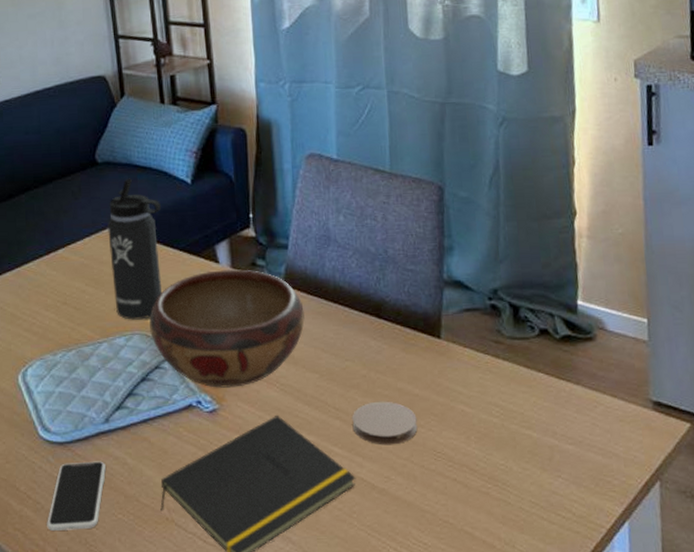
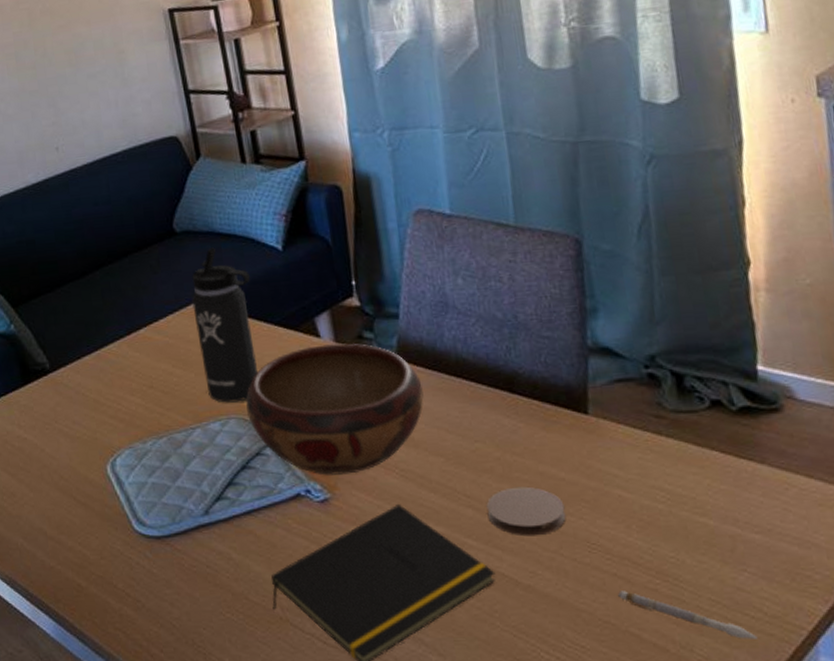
smartphone: present [47,461,106,531] -> none [149,556,209,630]
toy rocket: none [457,494,567,536] -> present [618,591,758,639]

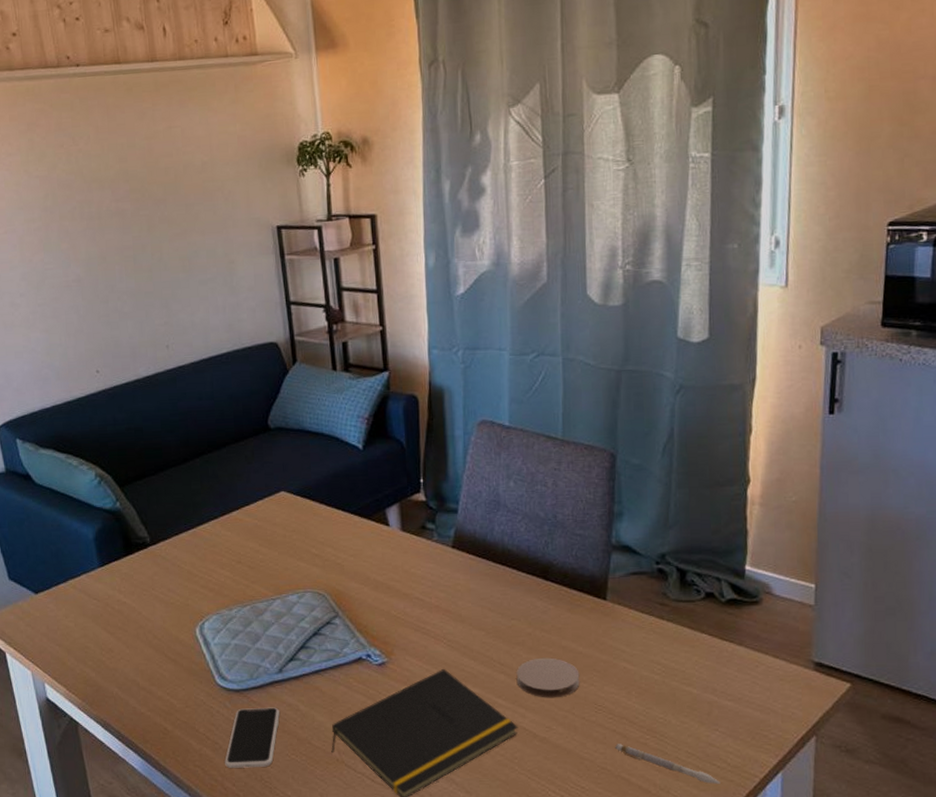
smartphone: none [149,556,209,630] -> present [225,707,280,768]
thermos bottle: present [191,247,259,403] -> none [279,443,334,579]
decorative bowl: present [246,342,424,475] -> none [321,531,473,643]

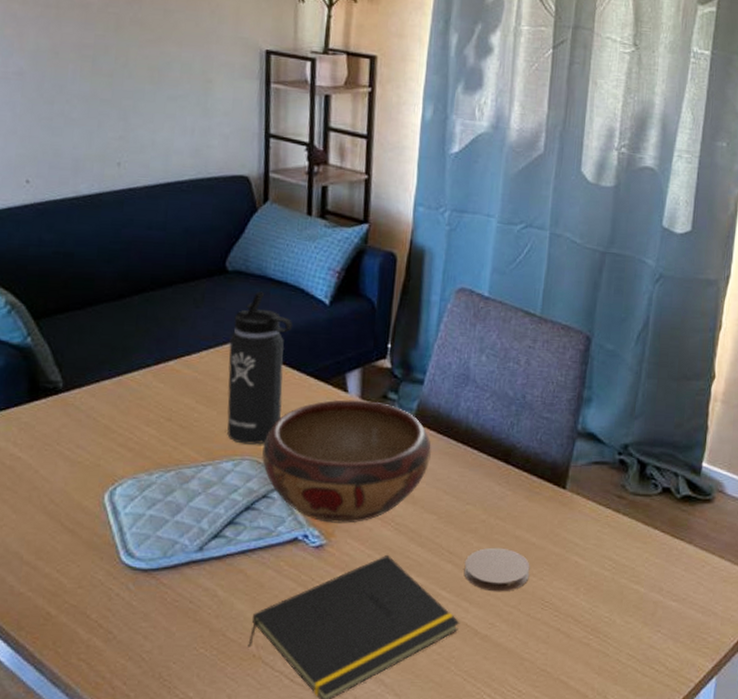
smartphone: present [225,707,280,768] -> none [117,591,193,663]
thermos bottle: none [279,443,334,579] -> present [227,291,292,445]
decorative bowl: none [321,531,473,643] -> present [262,399,432,524]
toy rocket: present [615,744,721,784] -> none [558,644,657,689]

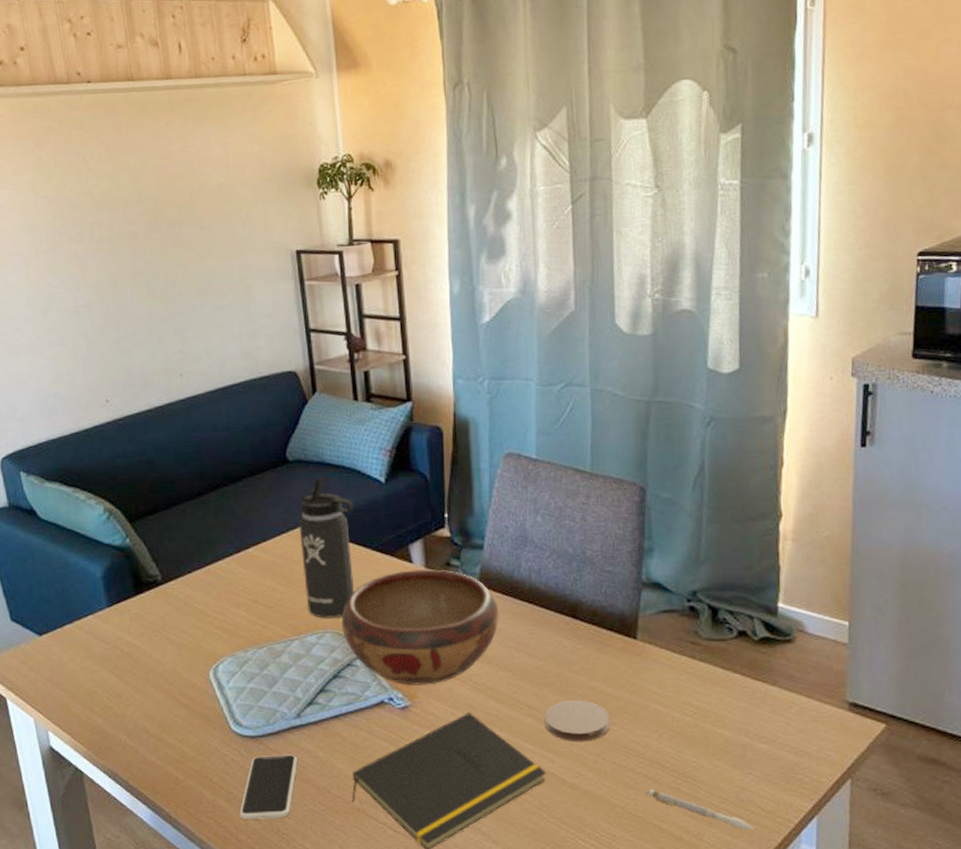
smartphone: none [117,591,193,663] -> present [239,754,297,819]
toy rocket: none [558,644,657,689] -> present [647,789,755,830]

